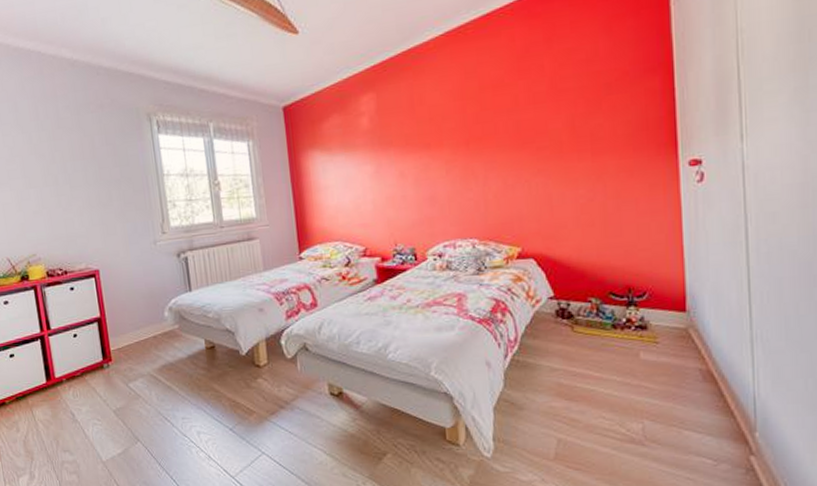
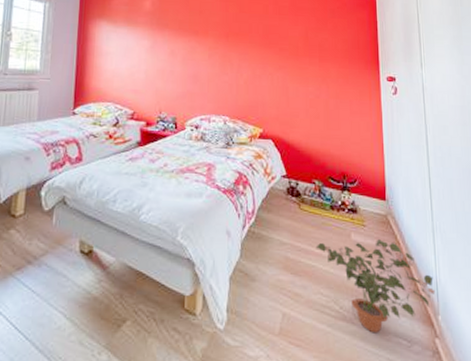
potted plant: none [594,356,752,454] -> present [316,239,435,333]

